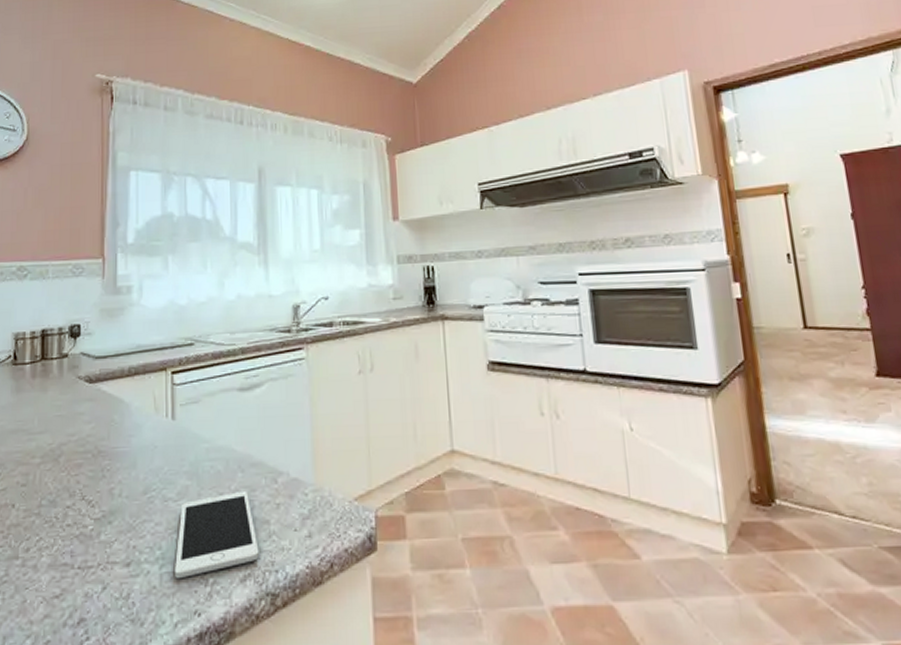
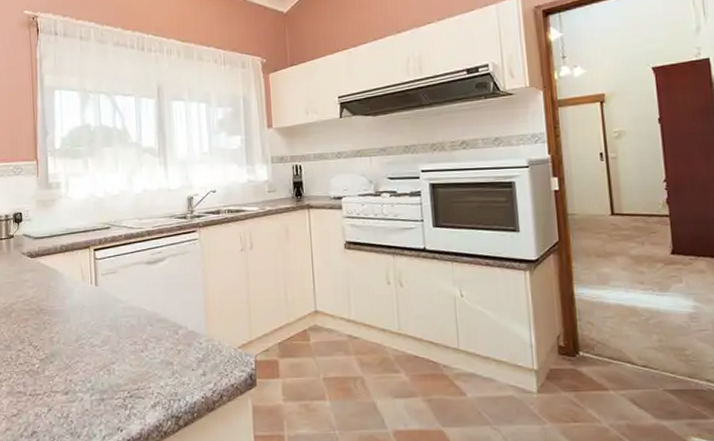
cell phone: present [175,490,259,579] -> none [102,340,166,405]

